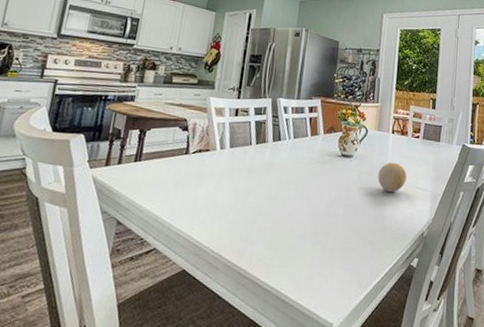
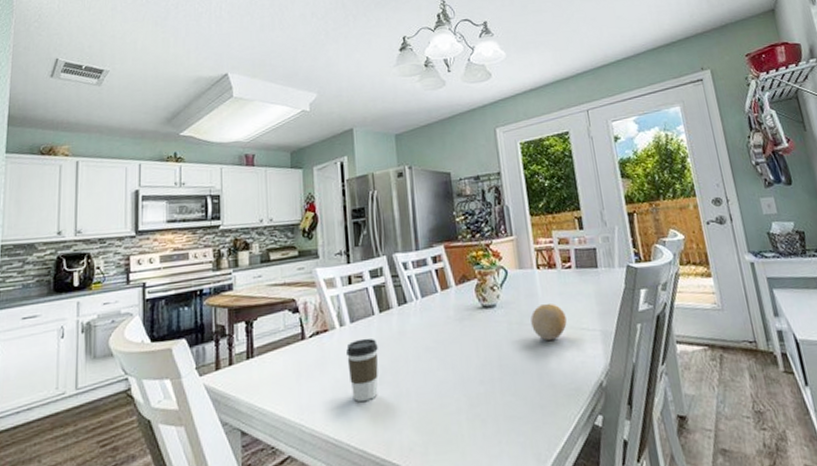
coffee cup: none [219,162,249,214] -> present [346,338,378,402]

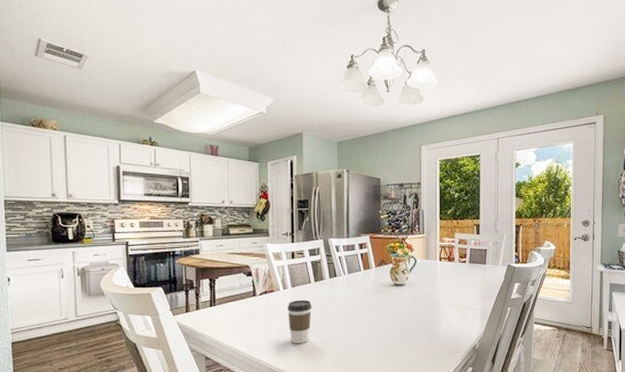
fruit: present [530,304,567,341] -> none [430,287,456,313]

